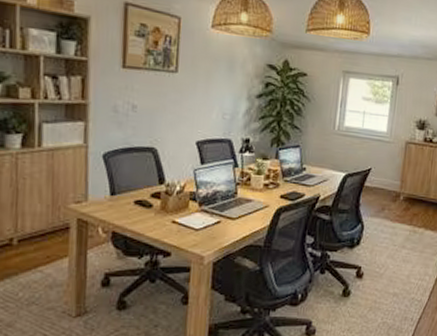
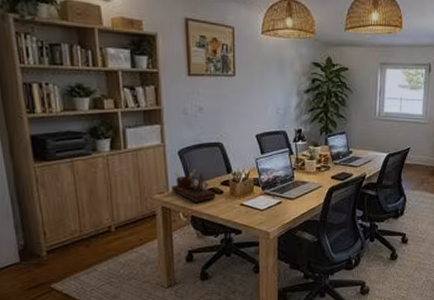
desk organizer: none [91,175,144,216] -> present [171,167,216,202]

